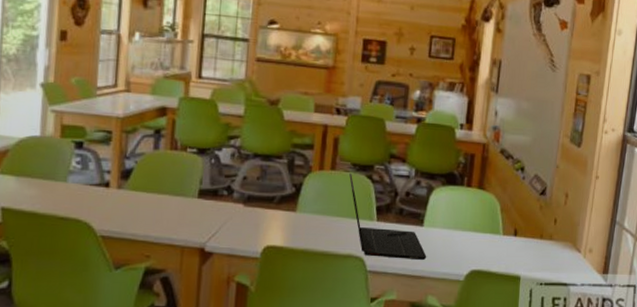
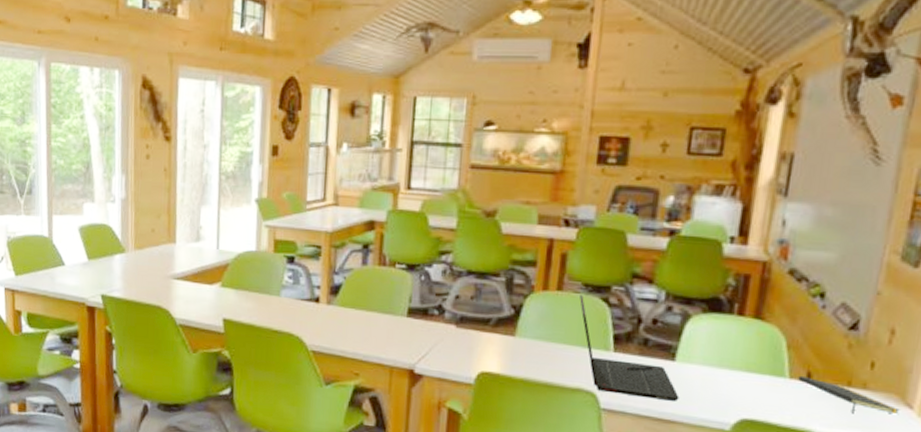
notepad: none [508,232,573,260] -> present [798,375,900,415]

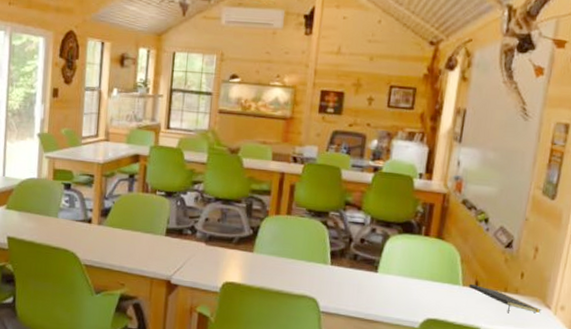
laptop: present [579,295,679,401] -> none [304,219,381,305]

